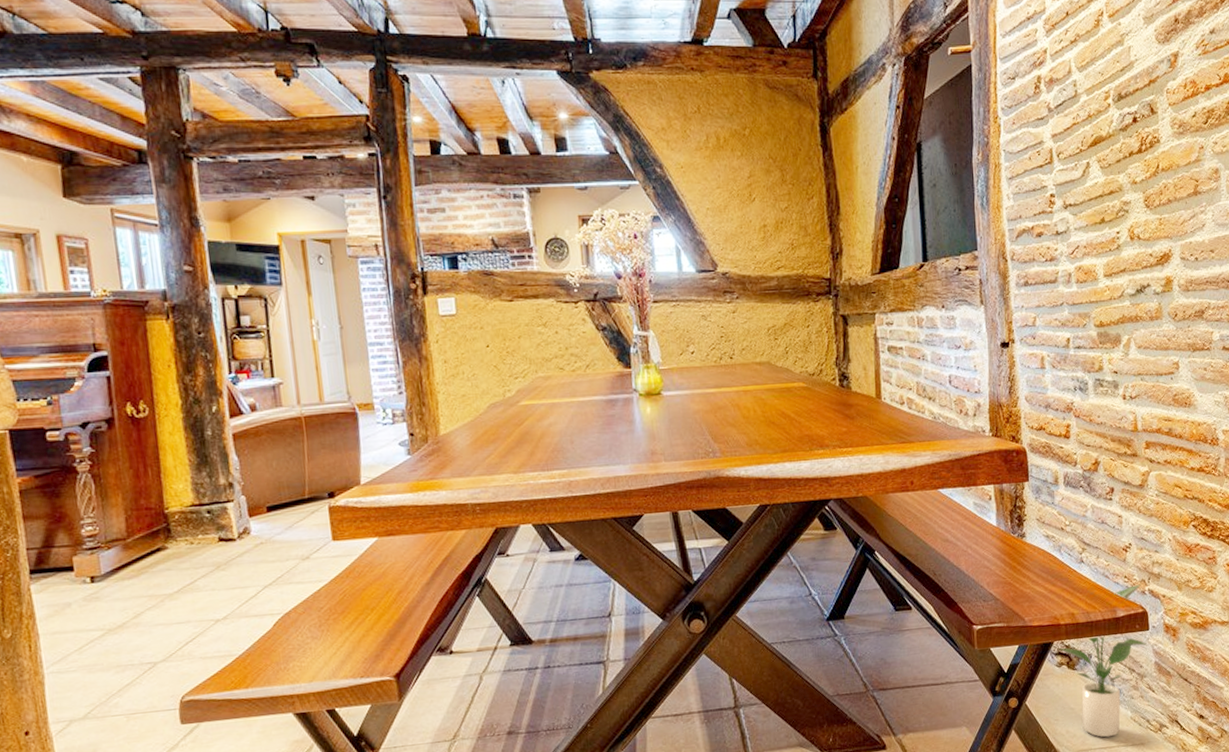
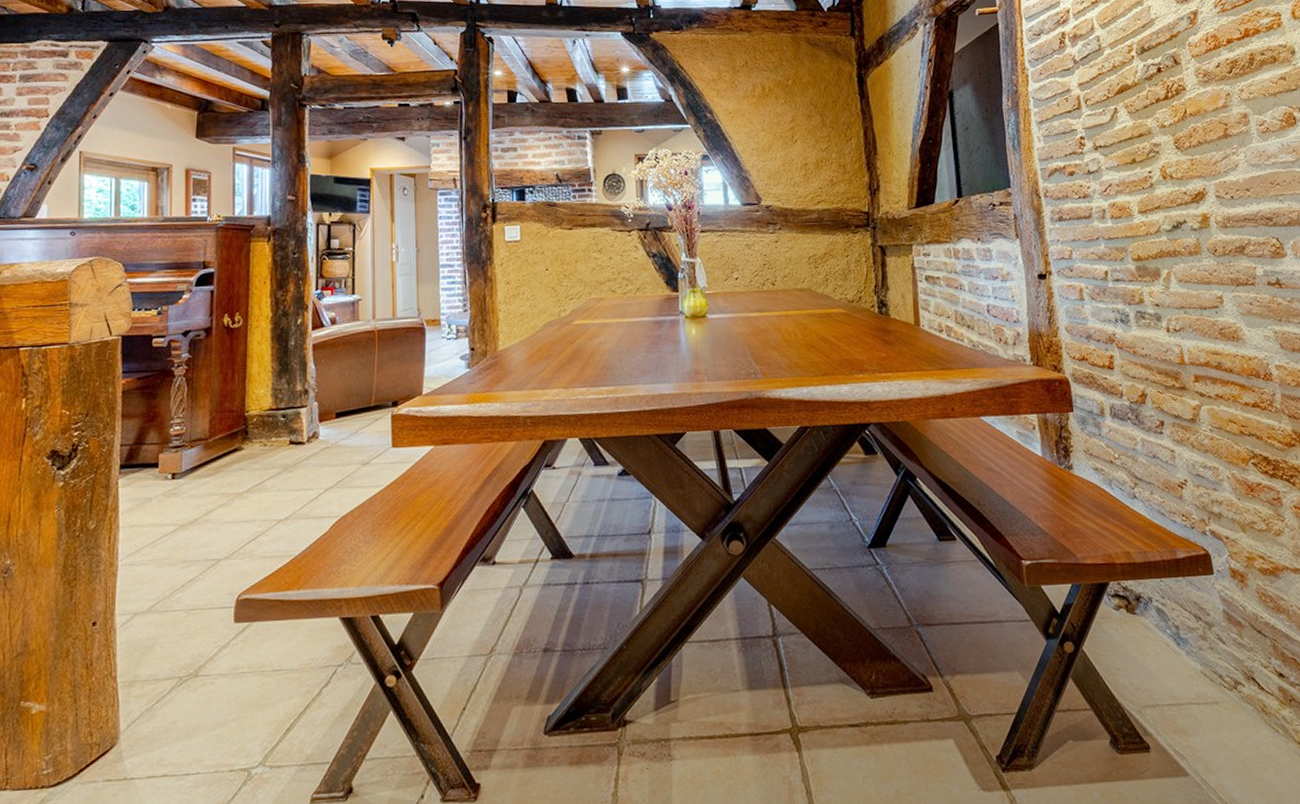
potted plant: present [1057,583,1148,738] -> none [1113,523,1214,693]

